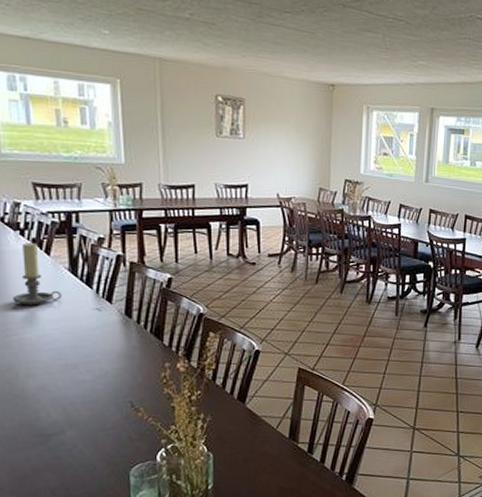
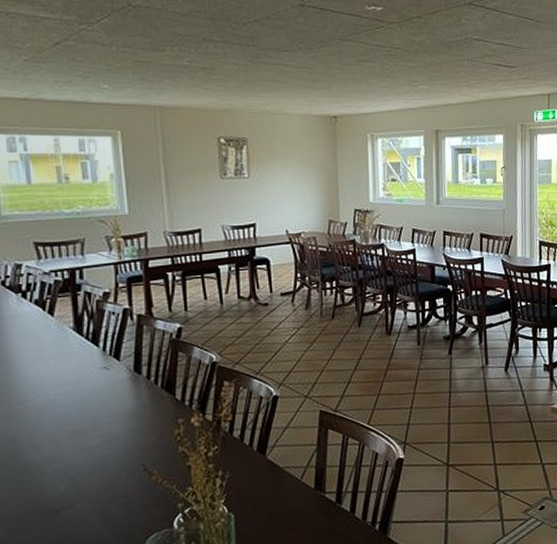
candle holder: present [13,243,62,306] -> none [15,304,67,371]

